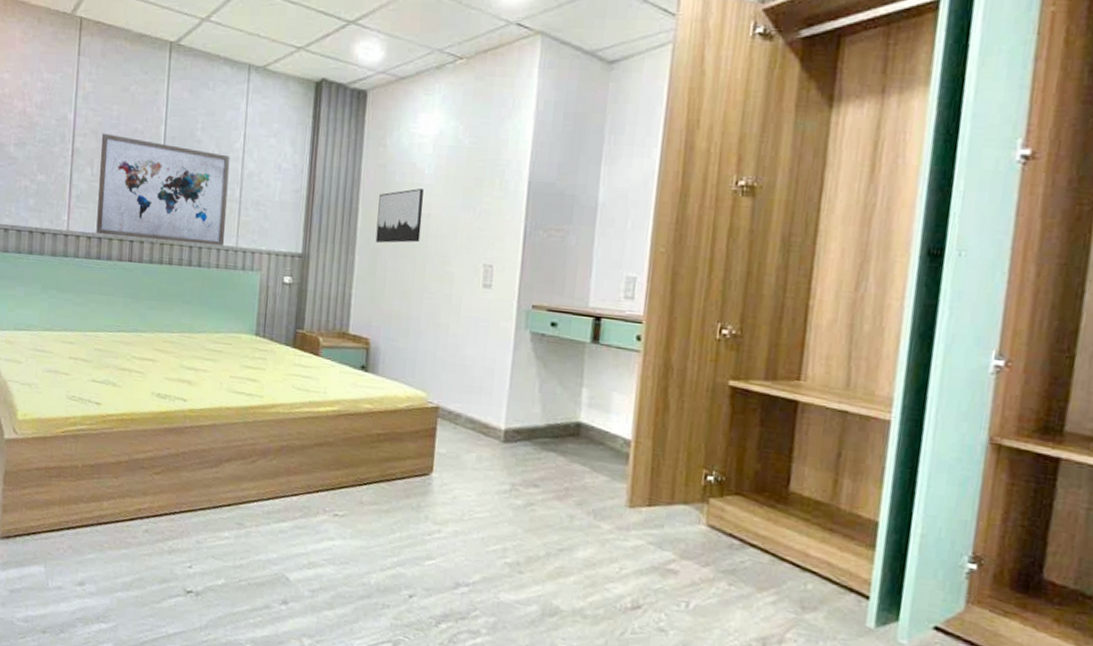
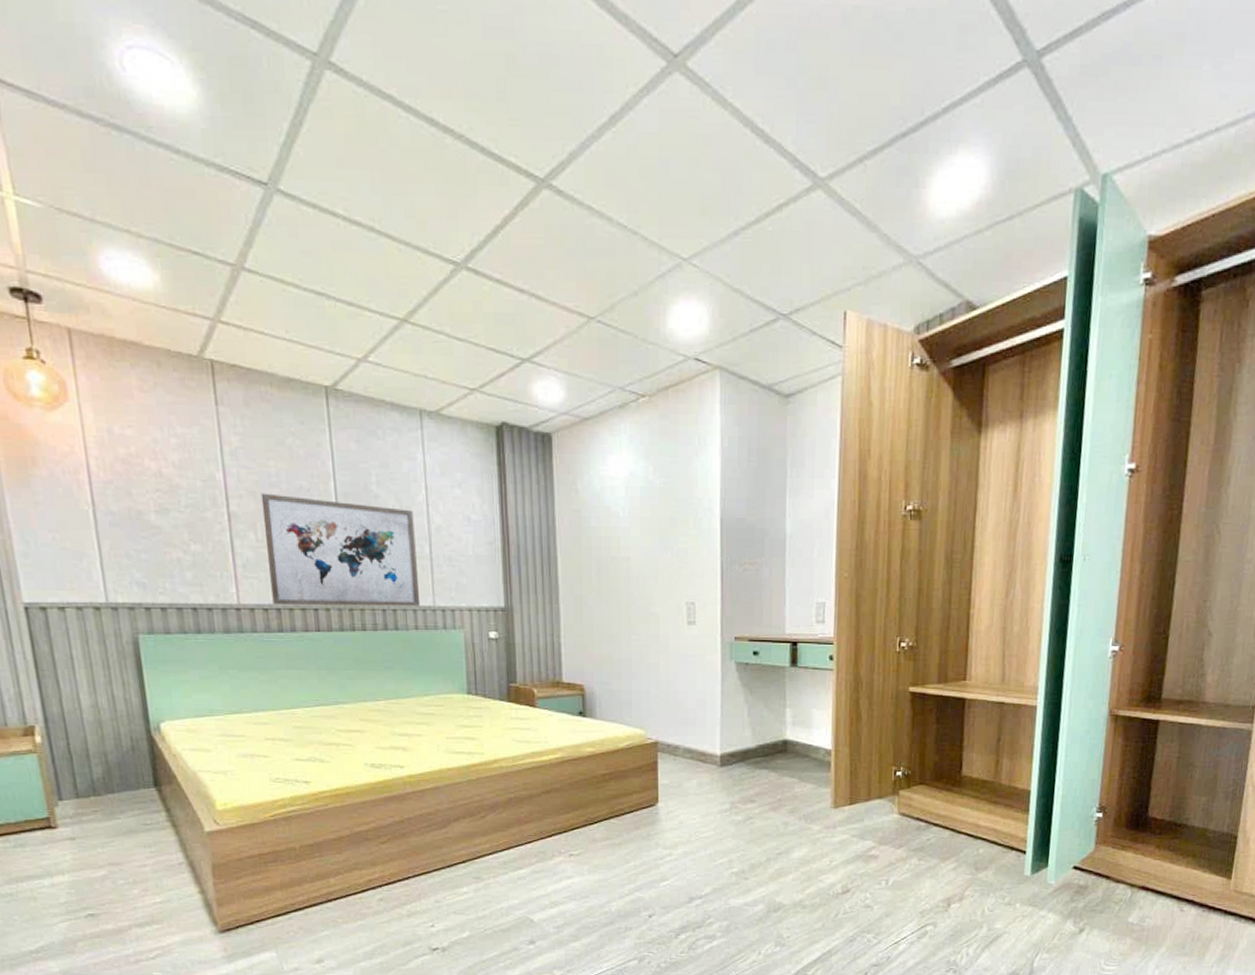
wall art: present [375,188,424,243] -> none [577,532,622,589]

